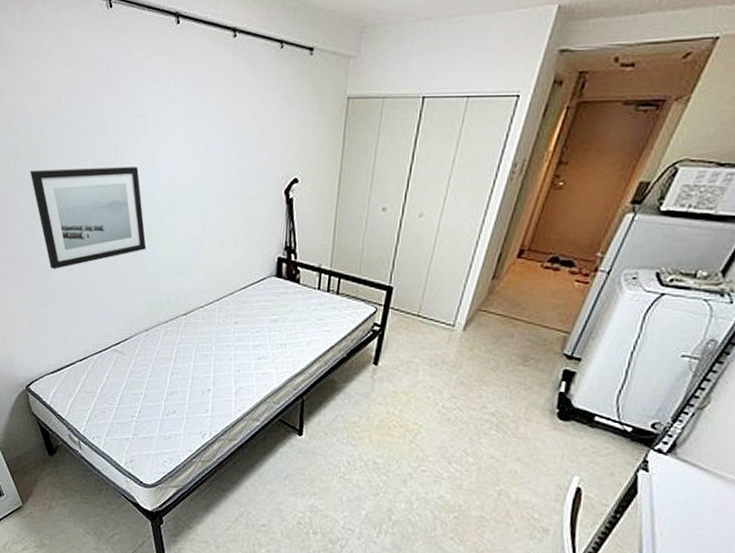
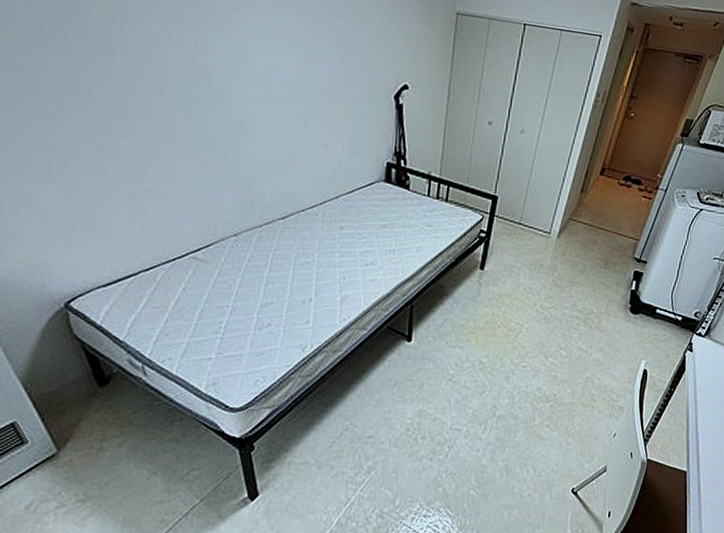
wall art: present [30,166,146,269] -> none [74,38,236,161]

